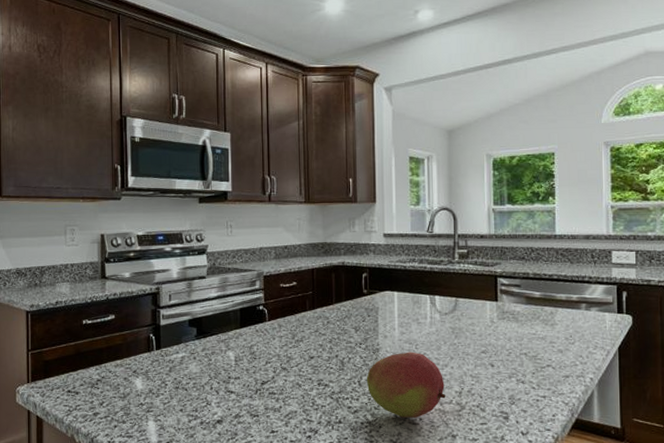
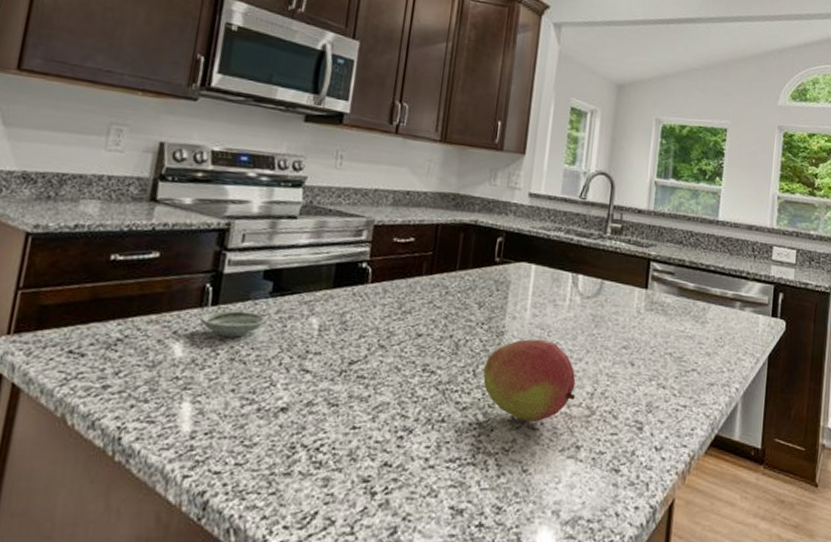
saucer: none [150,352,196,372] -> present [200,310,267,337]

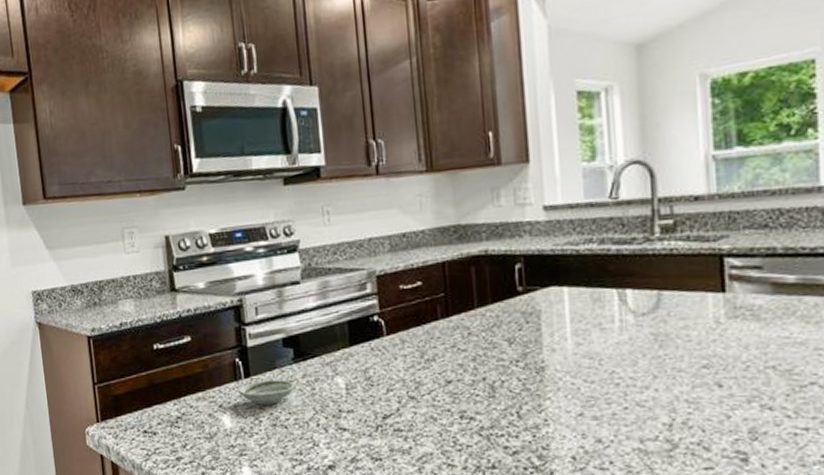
fruit: present [483,338,576,423] -> none [528,369,649,462]

